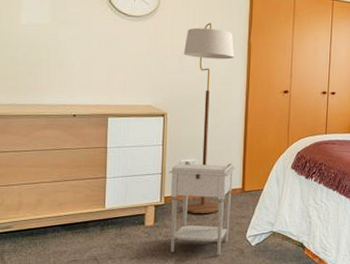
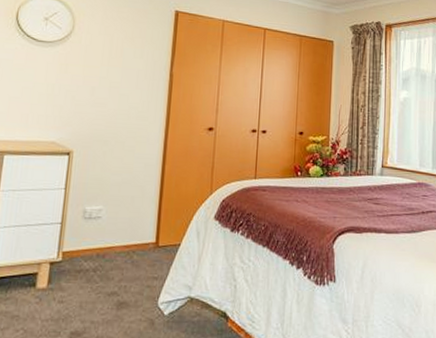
nightstand: present [169,160,236,255] -> none [65,208,149,327]
floor lamp: present [183,23,235,214] -> none [87,50,154,274]

